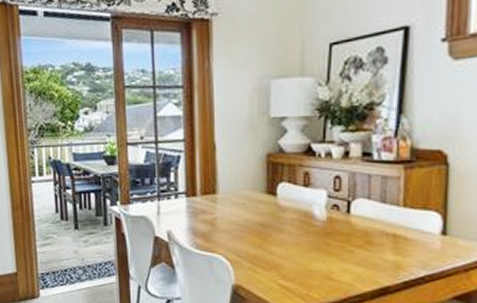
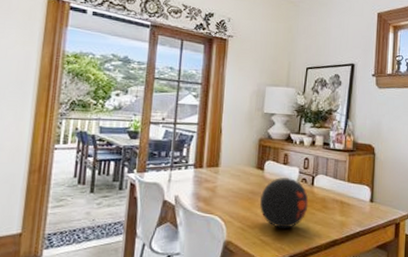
decorative ball: none [274,205,344,271] -> present [259,178,309,228]

